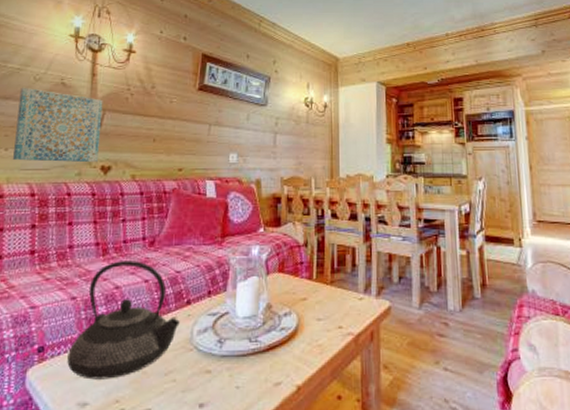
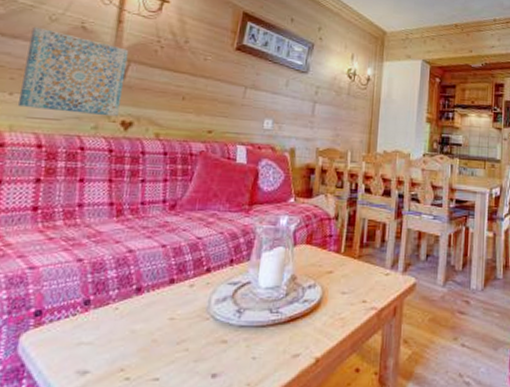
teapot: present [67,261,180,380] -> none [68,223,197,347]

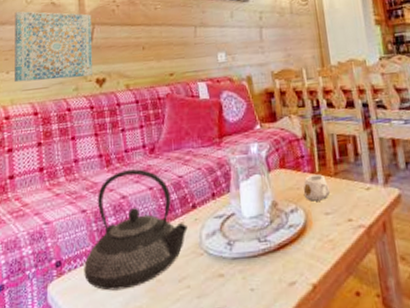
teapot: none [68,223,197,347] -> present [84,169,188,291]
mug: none [324,254,351,280] -> present [303,174,330,201]

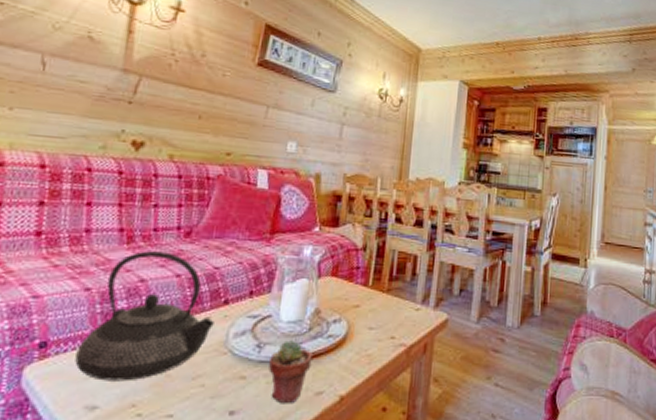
wall art: present [15,11,93,83] -> none [19,35,140,136]
potted succulent: none [241,235,280,297] -> present [269,340,312,403]
mug: present [303,174,330,201] -> none [350,288,379,315]

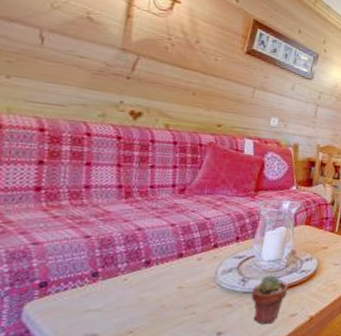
teapot: present [75,251,214,382] -> none [75,204,205,313]

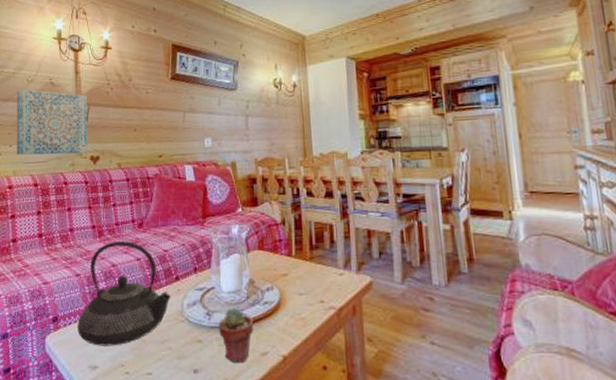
wall art: none [17,12,138,107] -> present [17,89,88,156]
teapot: none [75,204,205,313] -> present [77,241,171,346]

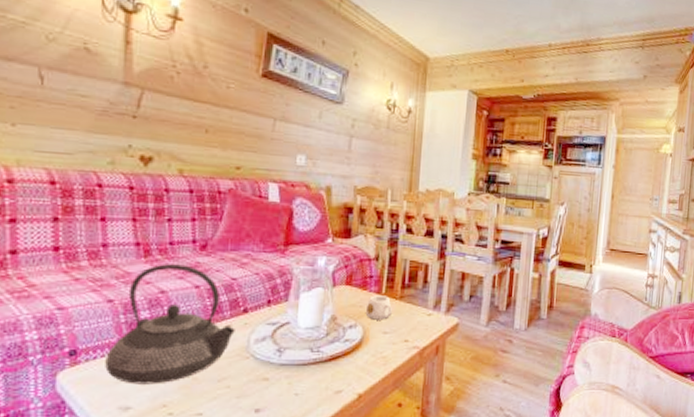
wall art: present [17,89,88,156] -> none [24,47,141,151]
potted succulent: present [219,308,254,362] -> none [290,345,331,401]
mug: none [279,258,304,282] -> present [365,295,392,320]

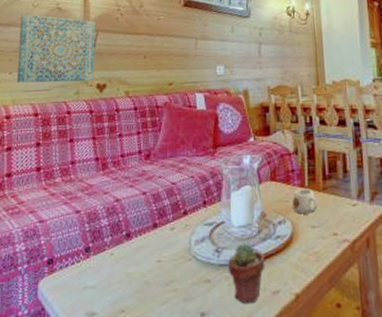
wall art: none [24,47,141,151] -> present [17,14,96,84]
teapot: present [105,264,235,385] -> none [75,174,178,290]
potted succulent: none [290,345,331,401] -> present [228,244,265,303]

